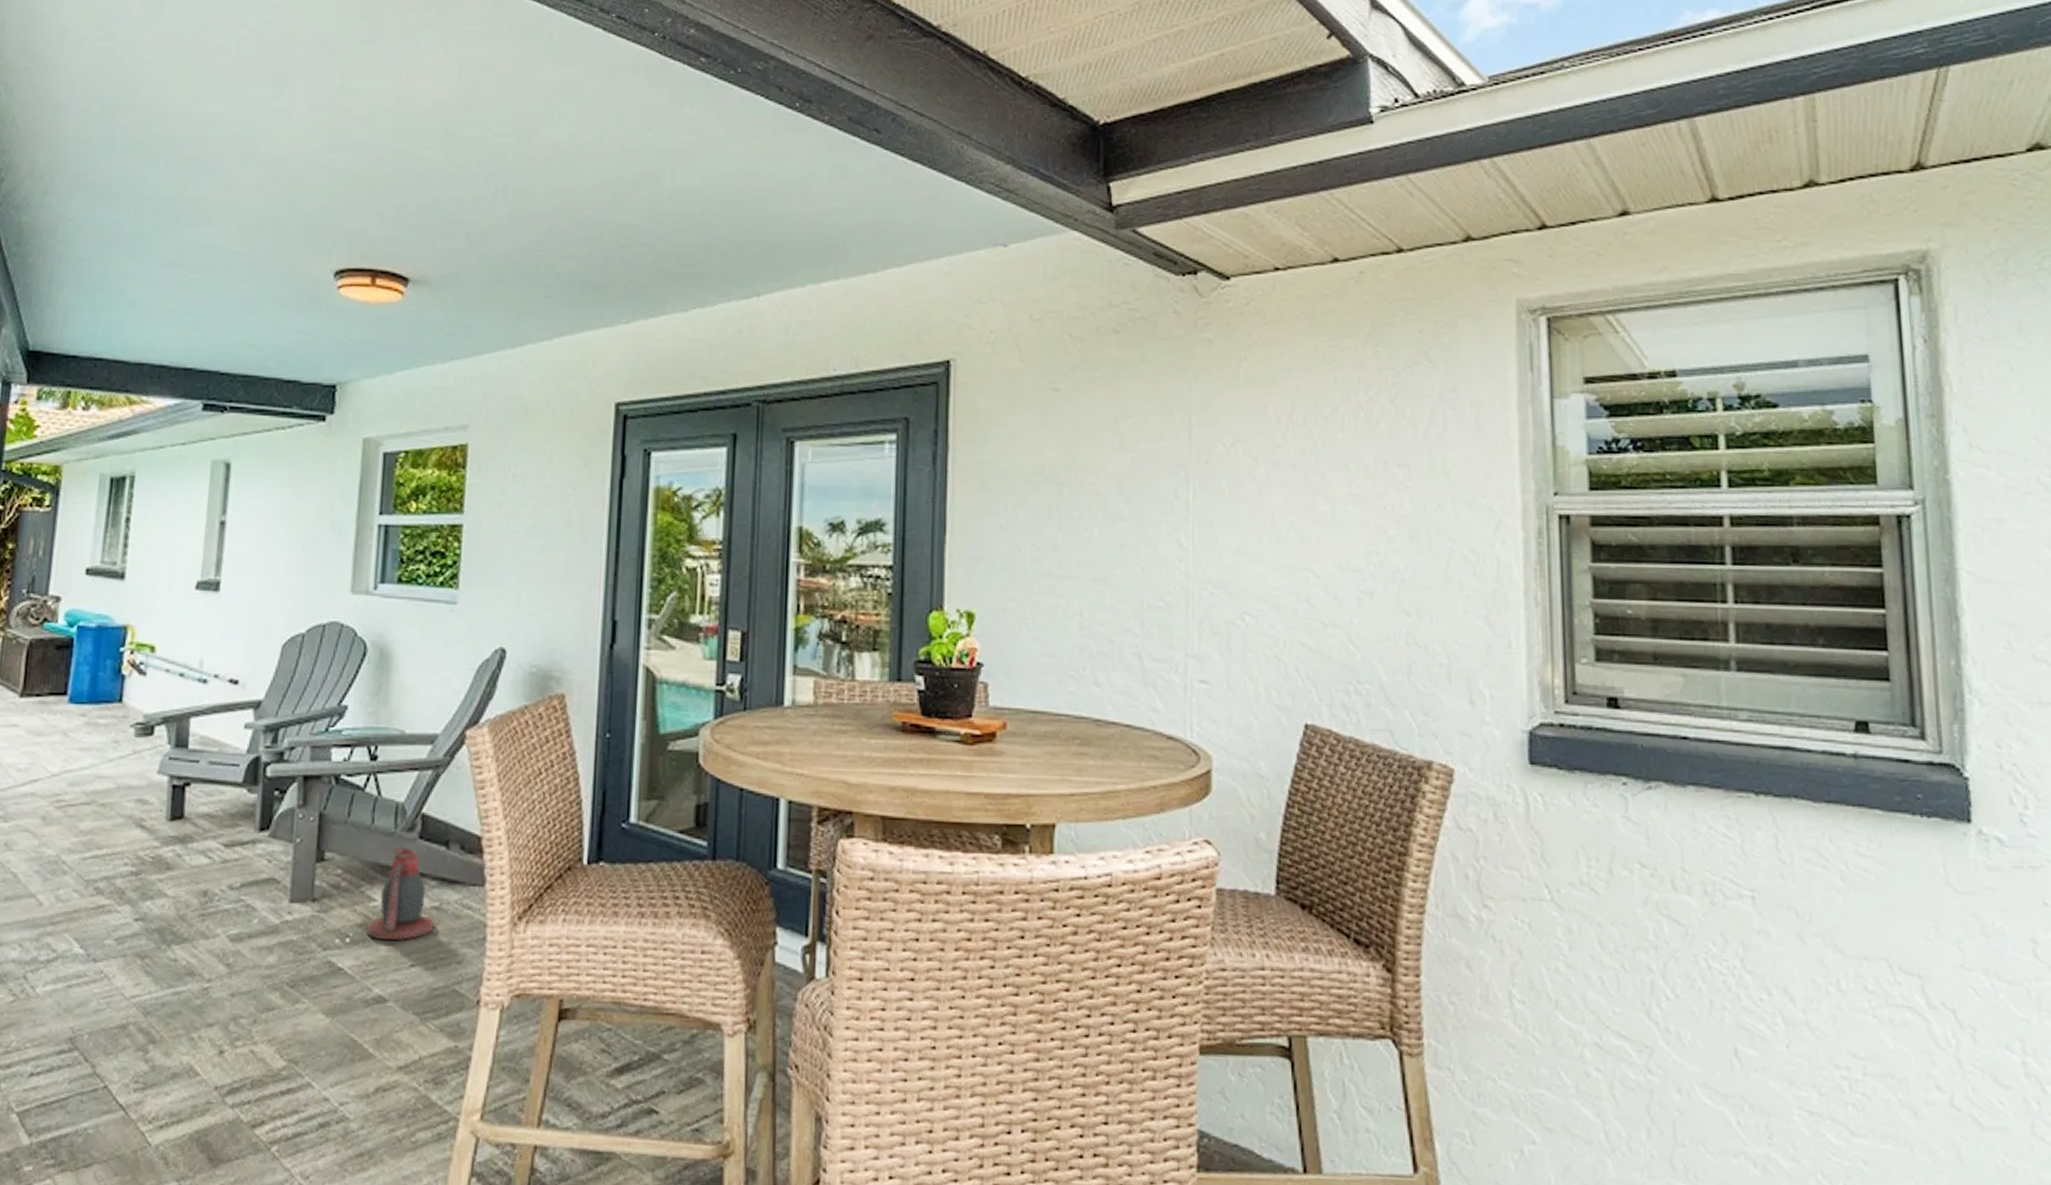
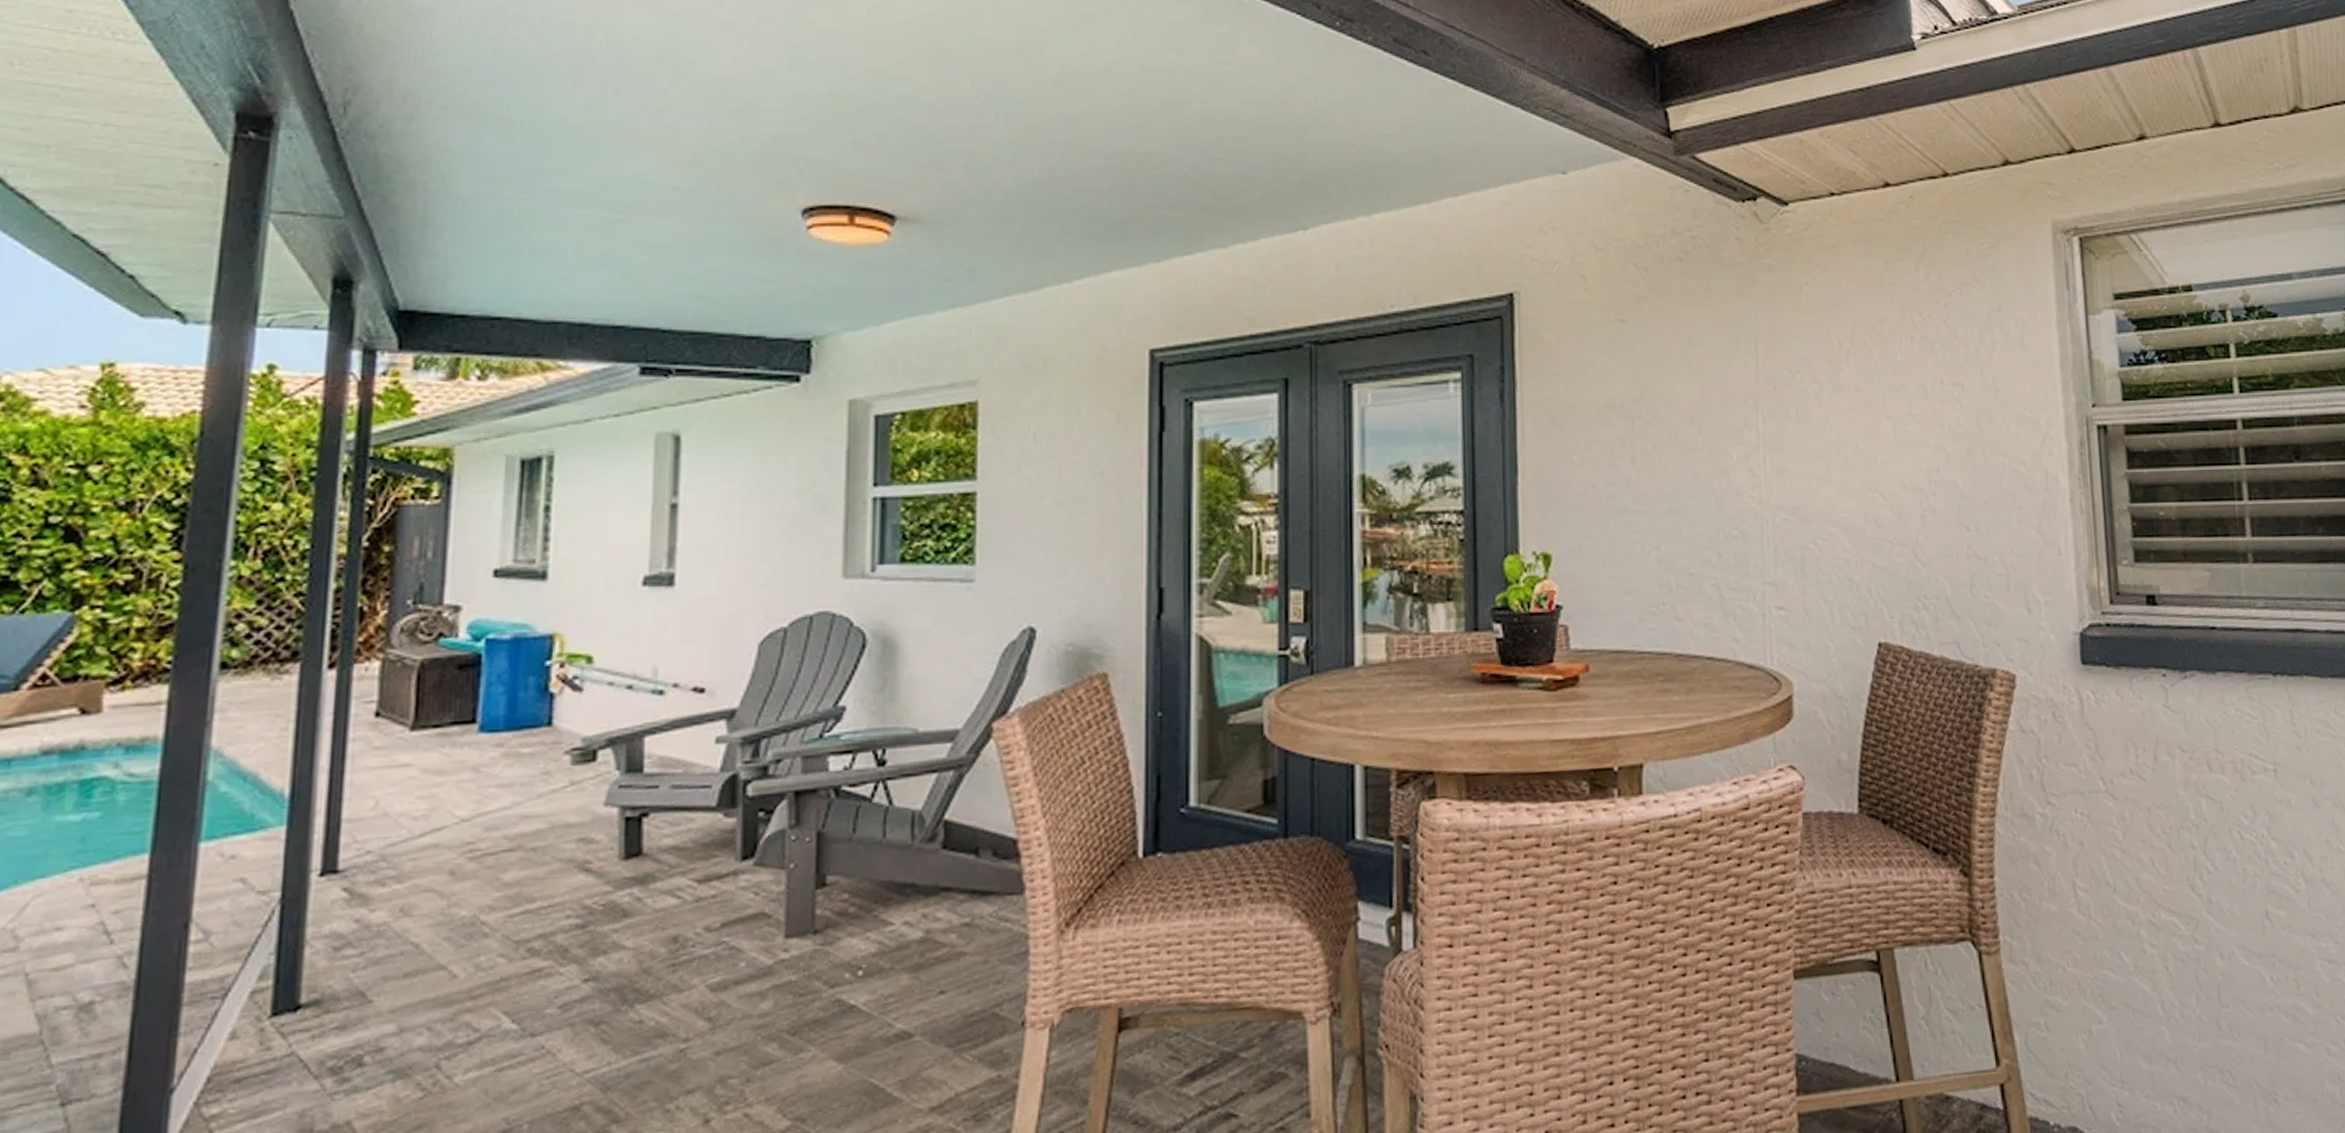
lantern: present [366,846,435,941] -> none [883,859,967,968]

